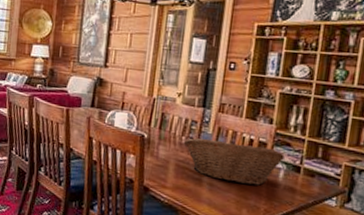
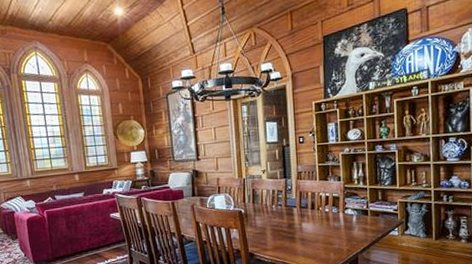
fruit basket: present [183,138,285,186] -> none [274,200,354,235]

